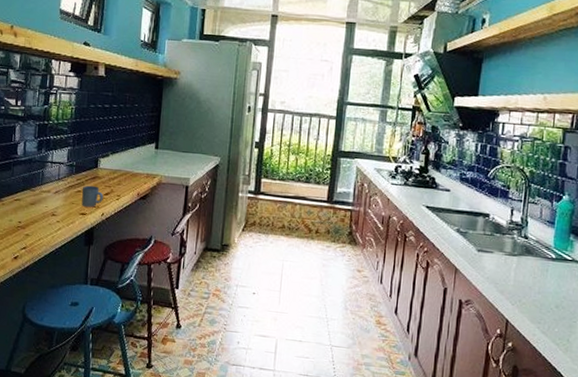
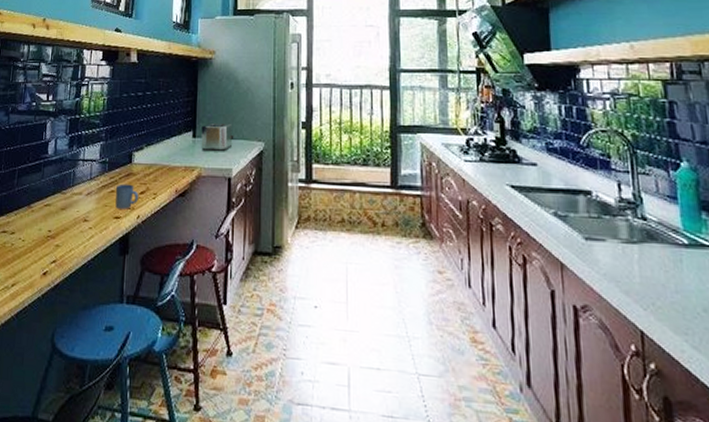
toaster: none [162,136,194,164] -> present [201,122,234,152]

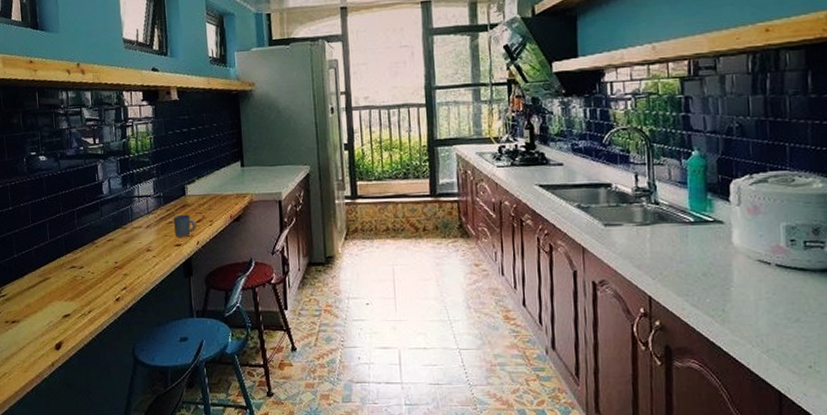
toaster: present [201,122,234,152] -> none [248,150,281,179]

